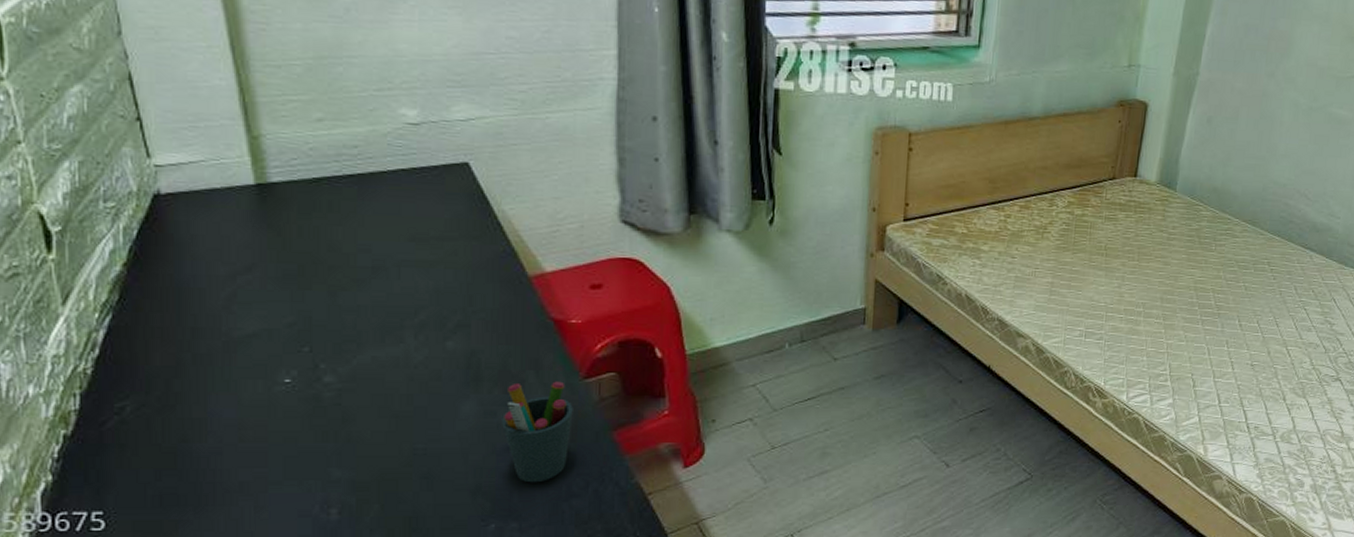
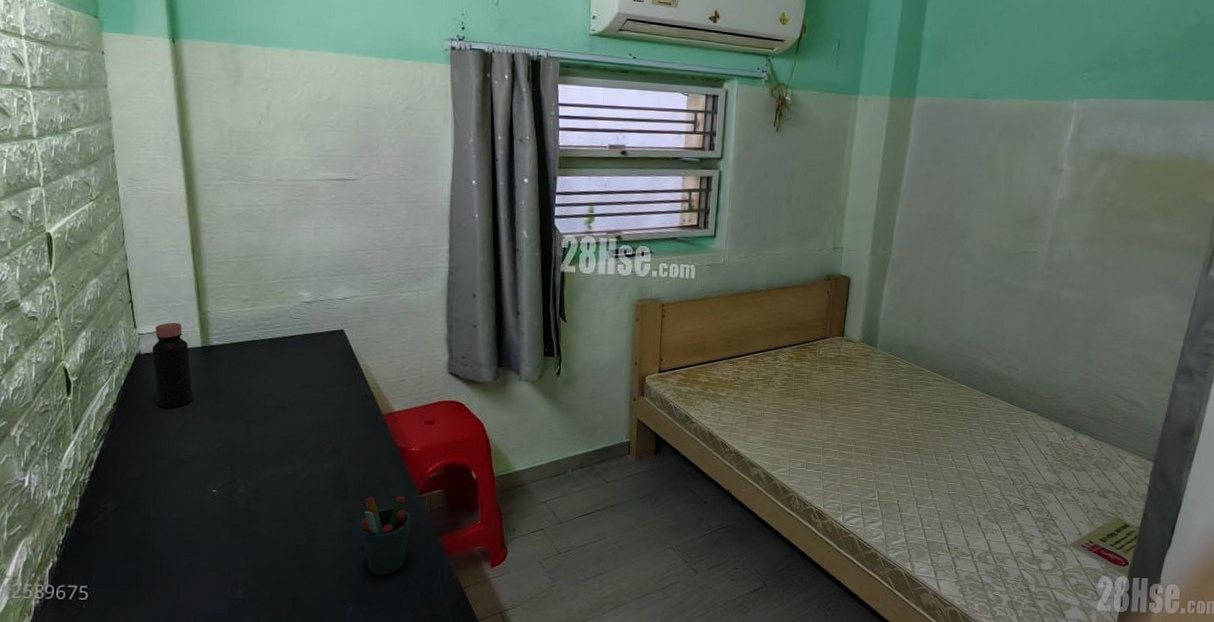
bottle: none [177,150,246,270] -> present [152,323,193,408]

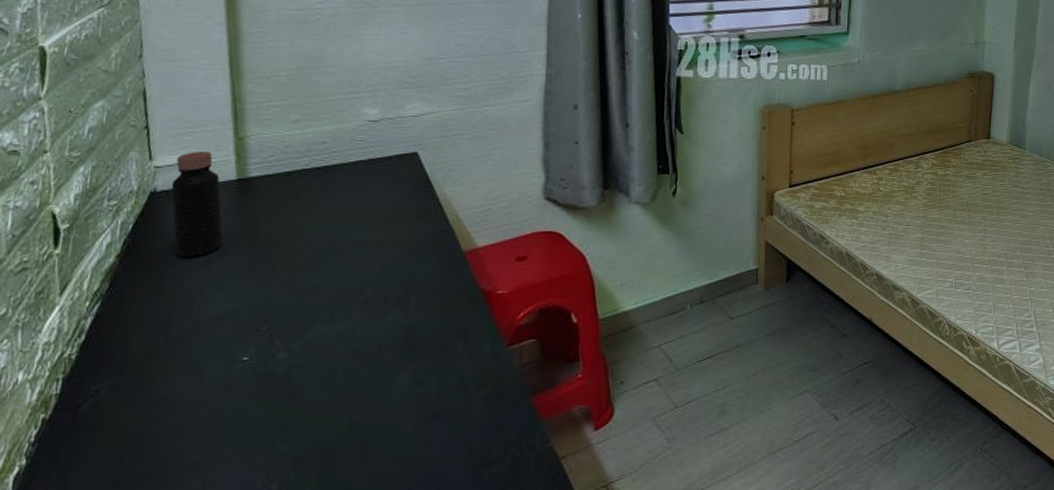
pen holder: present [360,495,411,576] -> none [432,349,497,451]

